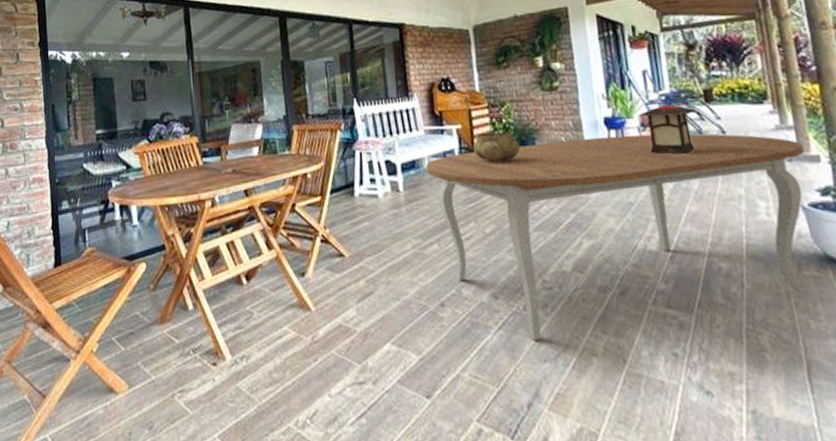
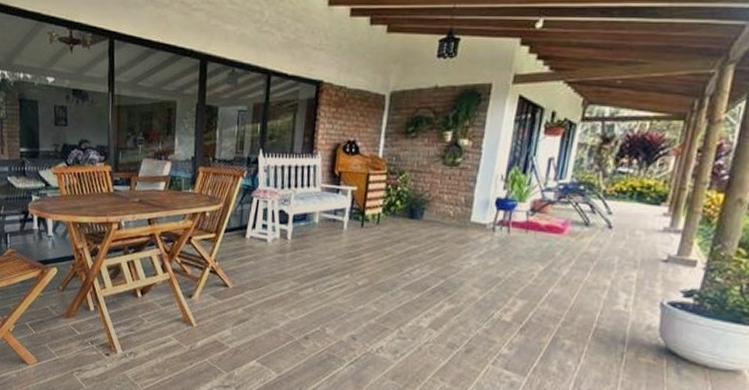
dining table: present [425,133,805,341] -> none [315,212,685,378]
decorative bowl: present [472,132,521,163] -> none [363,197,409,226]
lantern: present [639,88,715,155] -> none [532,183,615,243]

